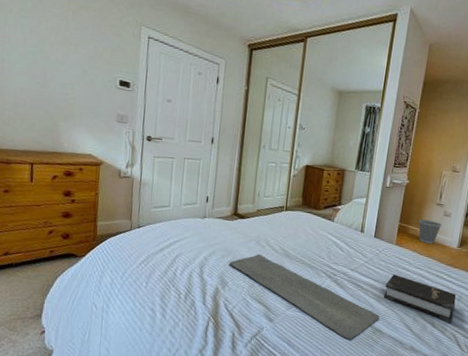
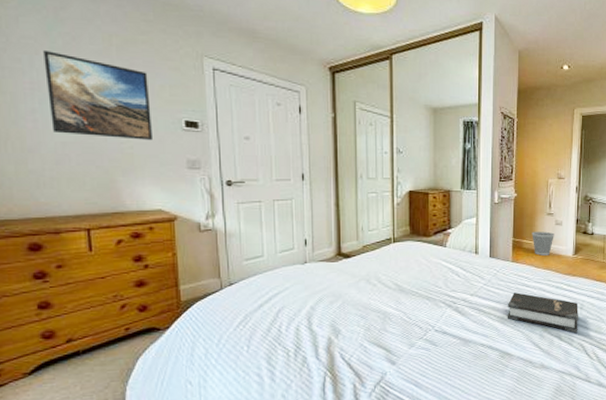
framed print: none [15,9,95,94] -> present [43,49,152,140]
bath mat: present [230,254,380,340] -> none [340,293,507,369]

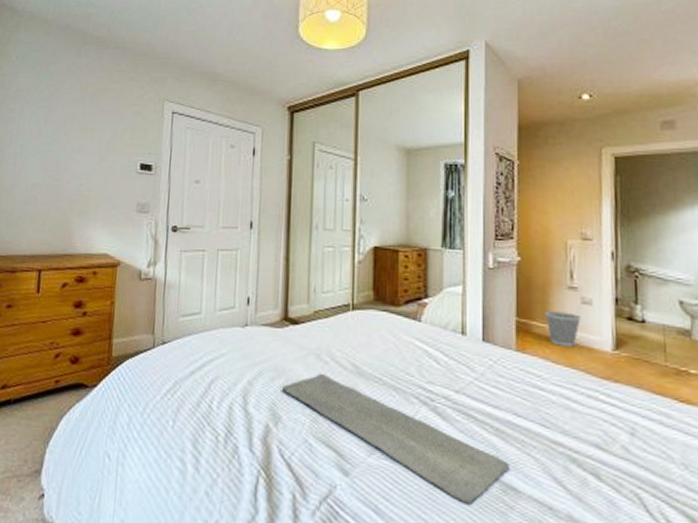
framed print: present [43,49,152,140] -> none [27,100,113,182]
bath mat: none [340,293,507,369] -> present [283,373,510,505]
hardback book: present [507,292,579,333] -> none [510,396,629,473]

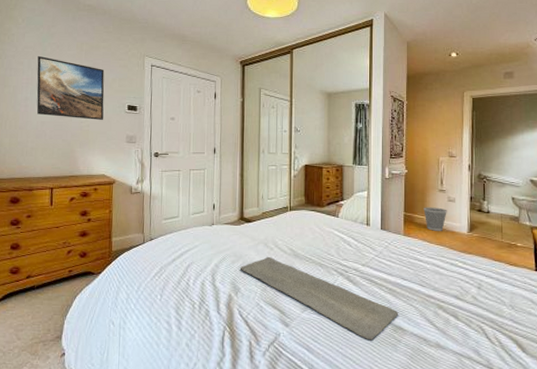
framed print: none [27,100,113,182] -> present [36,55,105,120]

